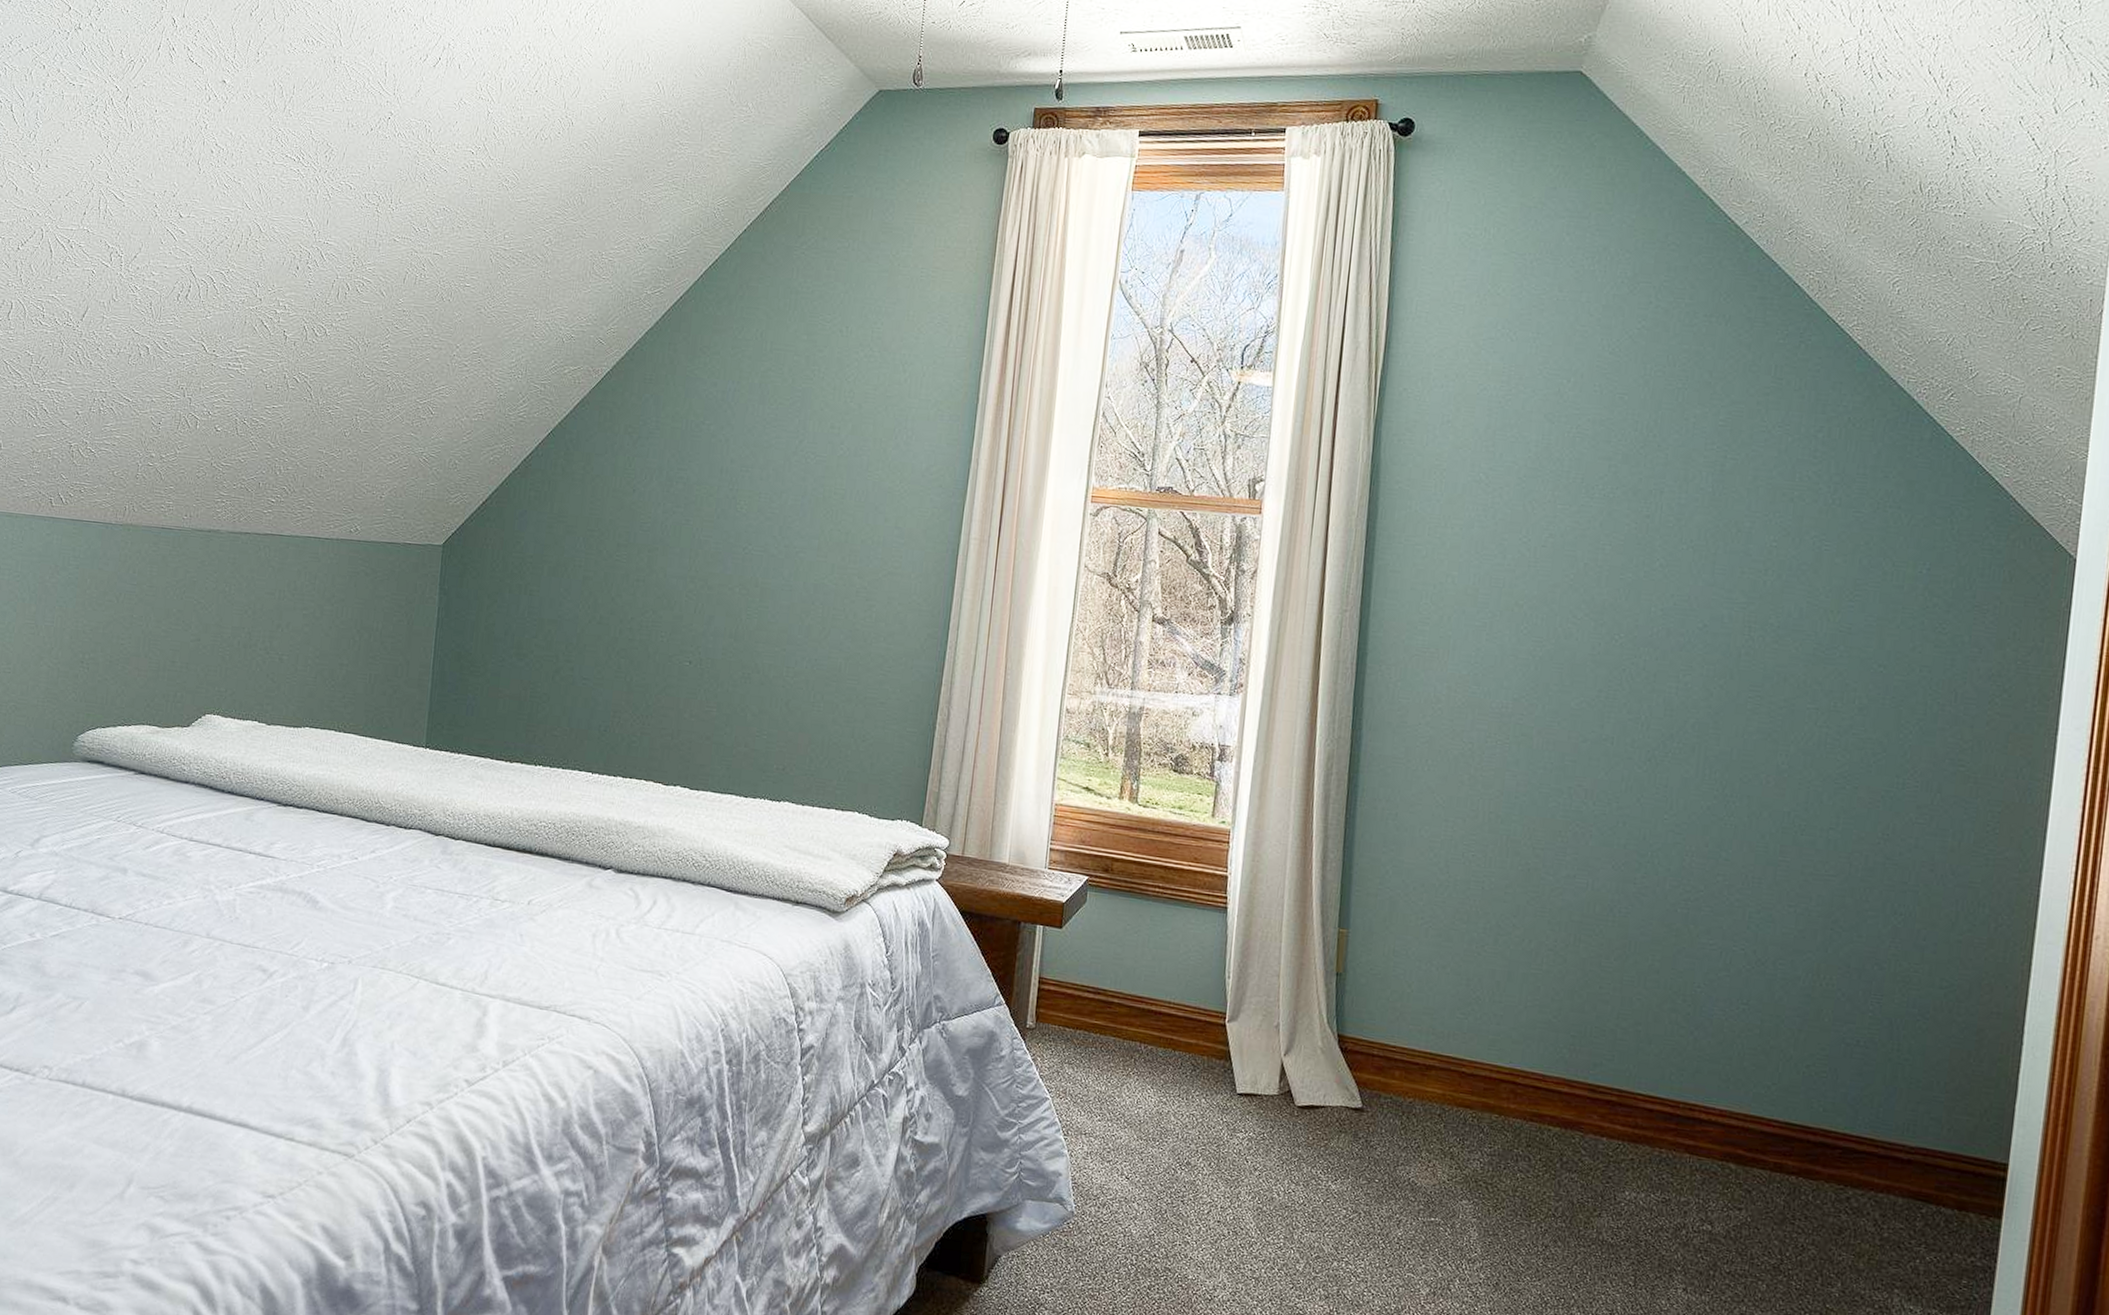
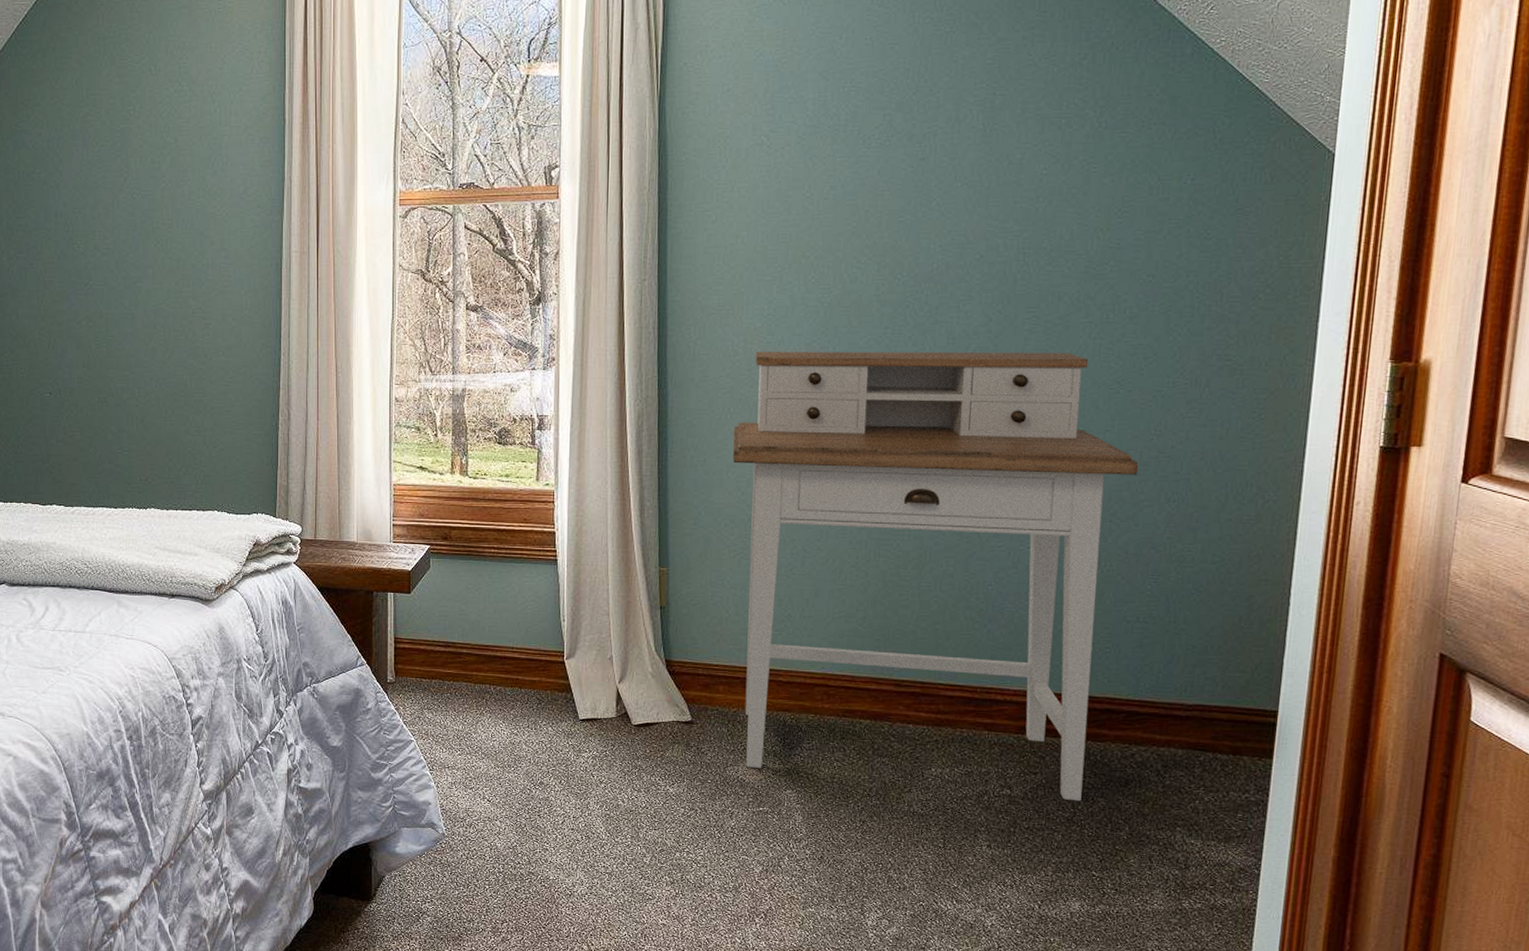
desk: none [1419,701,1864,1247] -> present [732,352,1139,801]

